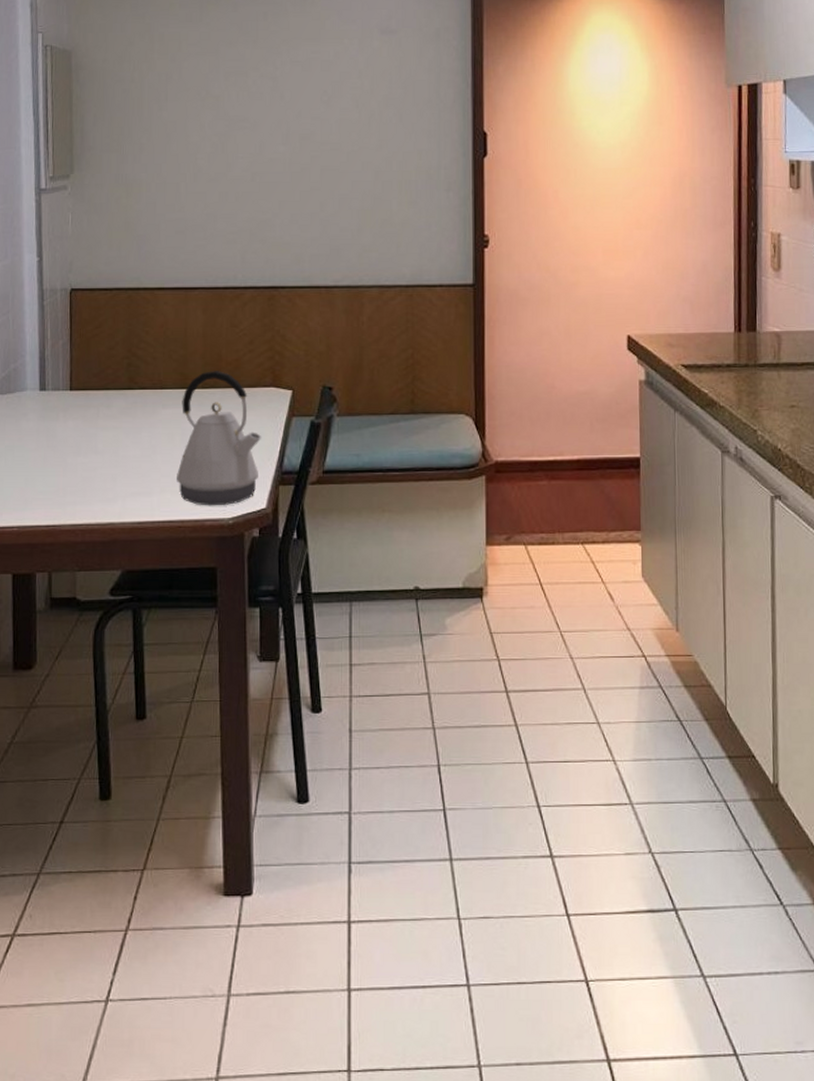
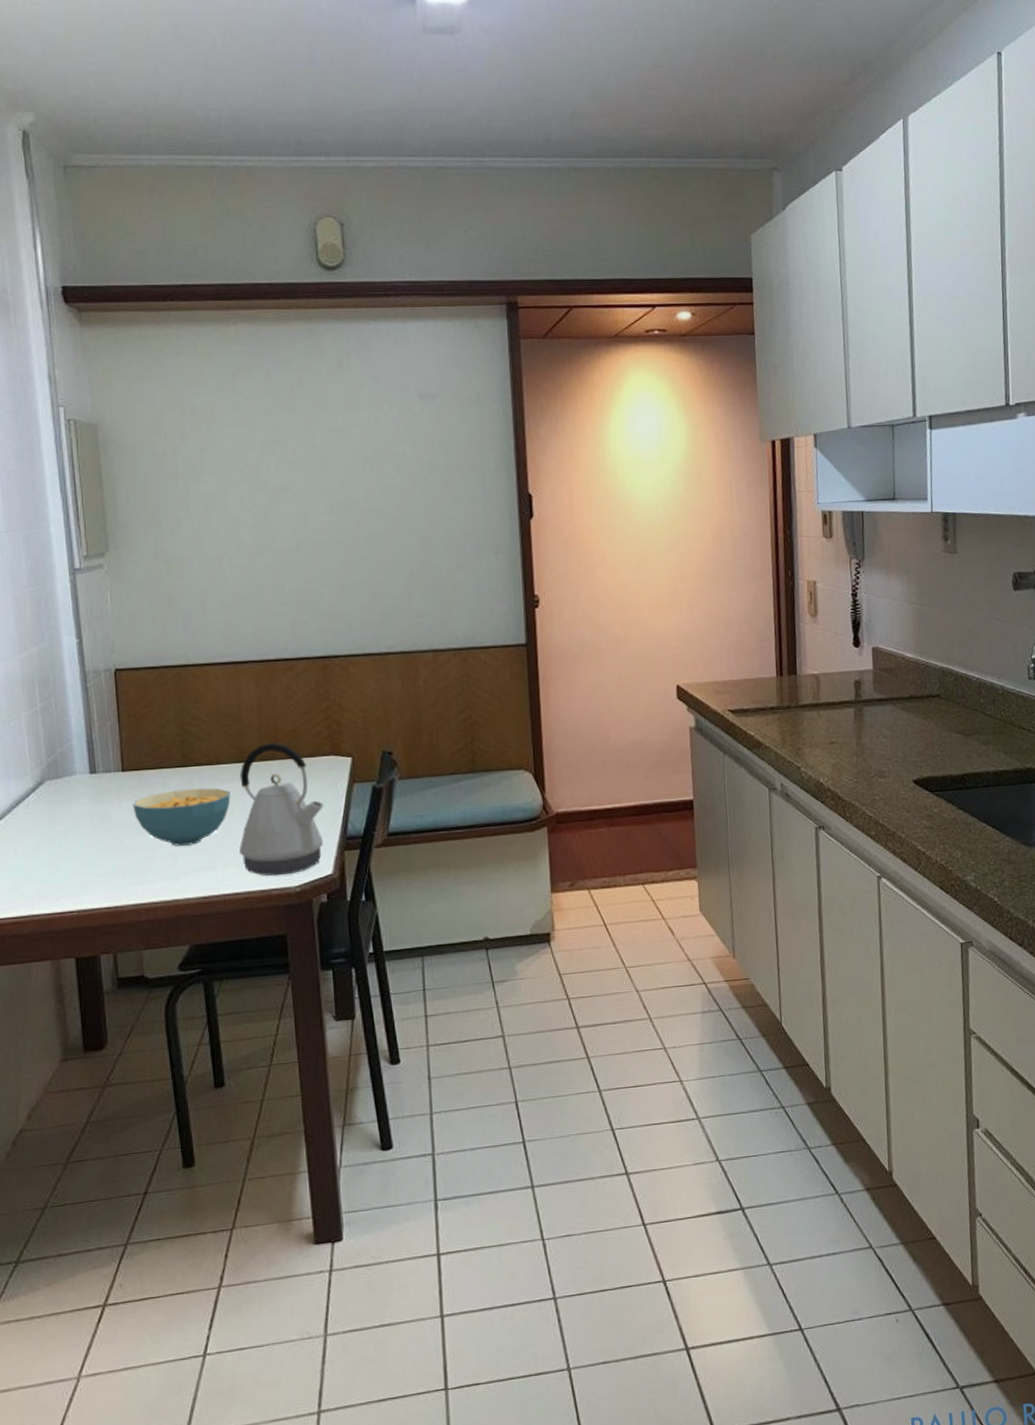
cereal bowl: none [77,412,172,469] -> present [132,788,231,846]

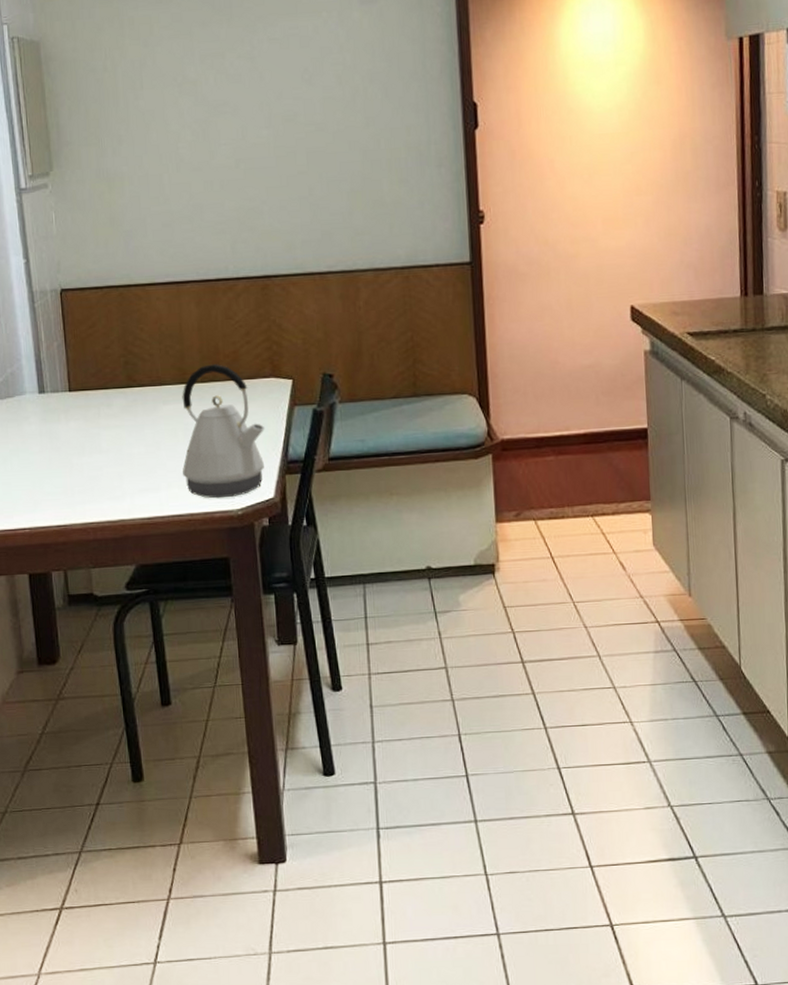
cereal bowl: present [132,788,231,846] -> none [79,409,174,467]

